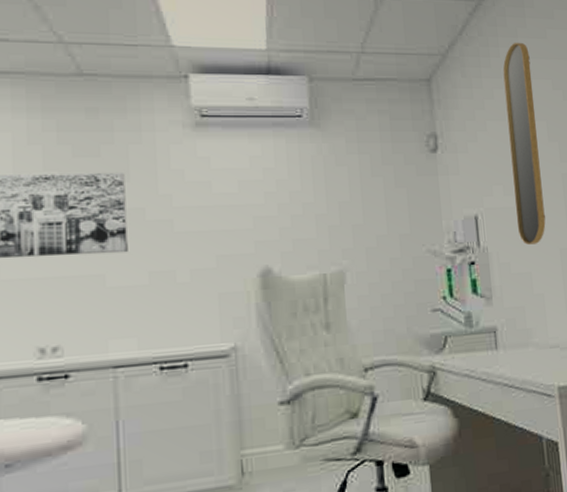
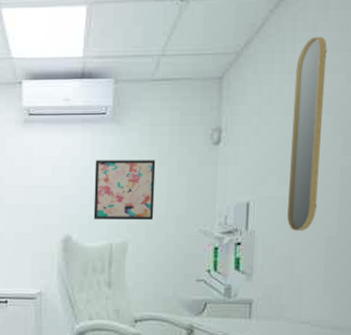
wall art: none [294,170,373,245] -> present [93,160,156,221]

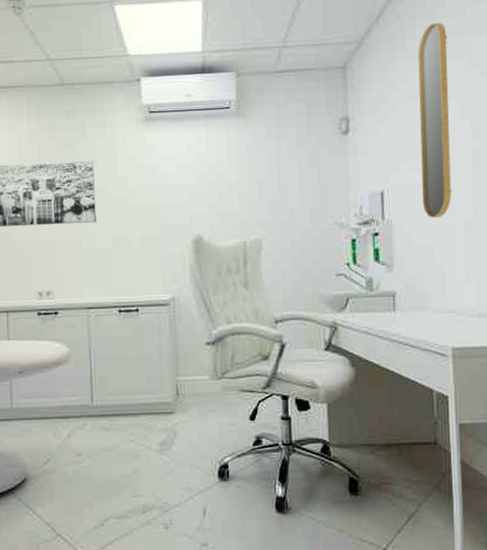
wall art: present [93,160,156,221] -> none [222,153,287,217]

